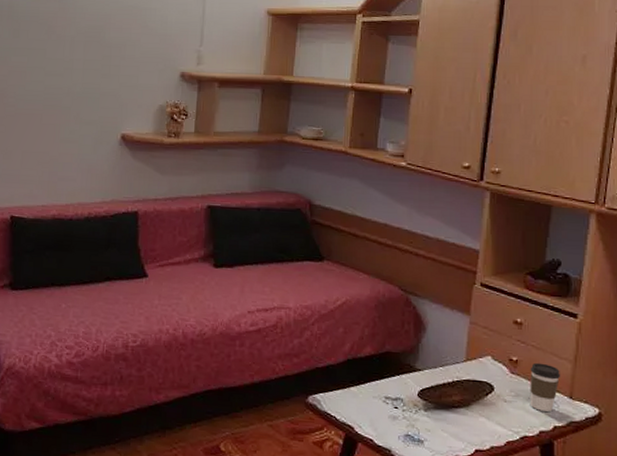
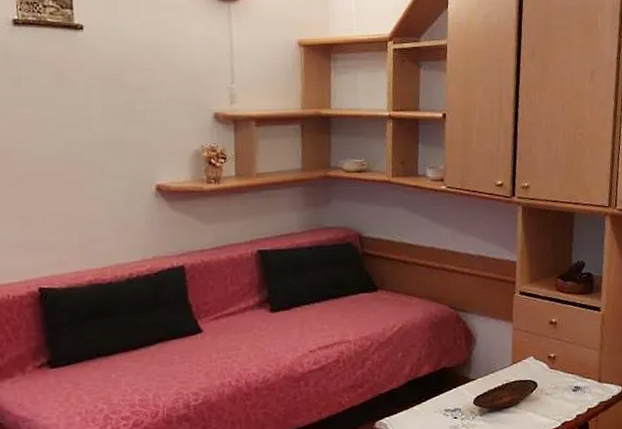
coffee cup: present [530,362,561,412] -> none [565,355,591,398]

